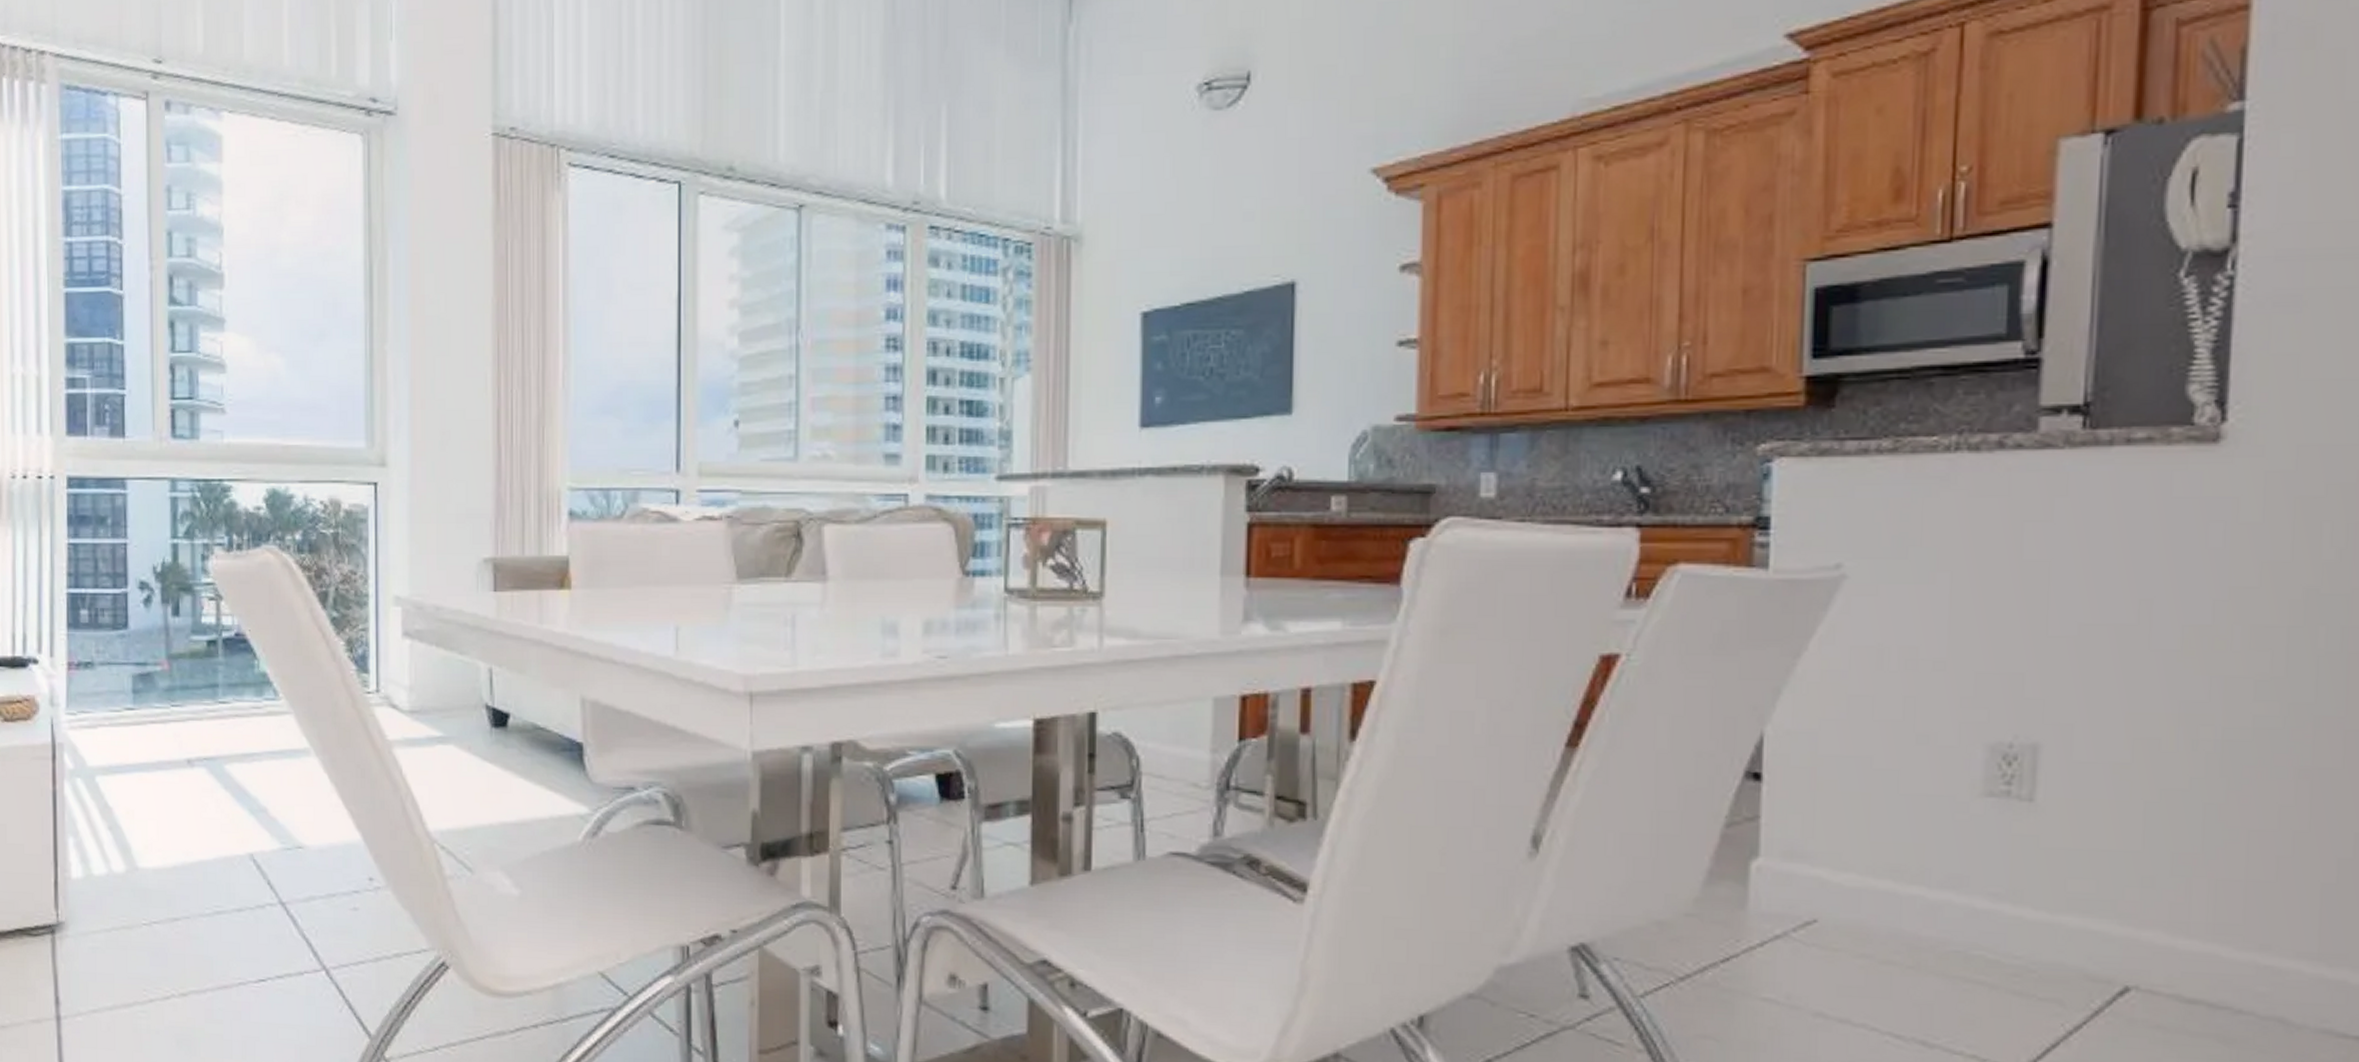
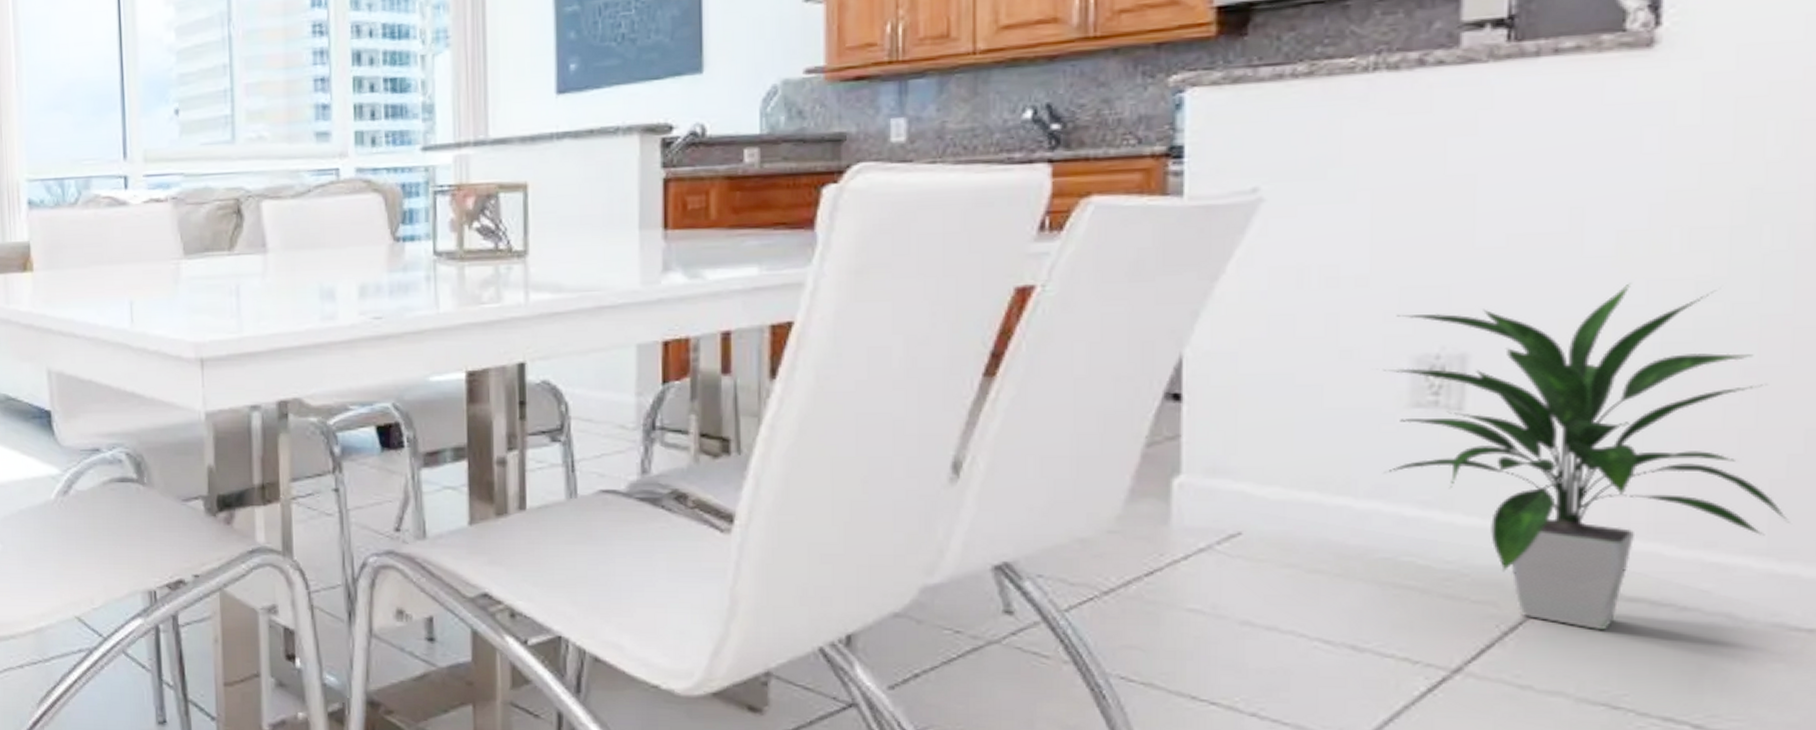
indoor plant: none [1957,678,2340,1033] -> present [1382,283,1790,631]

